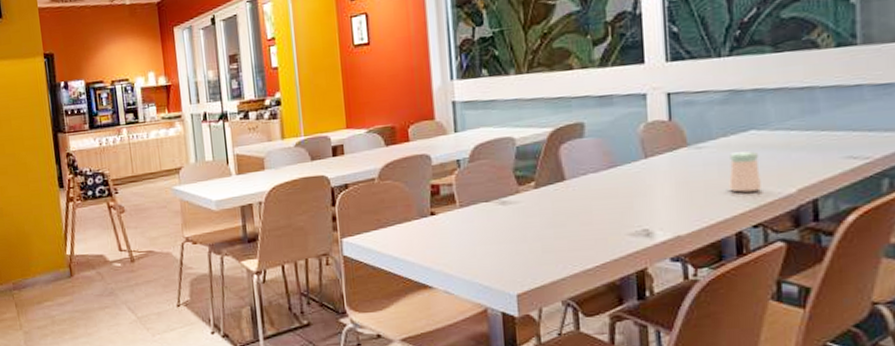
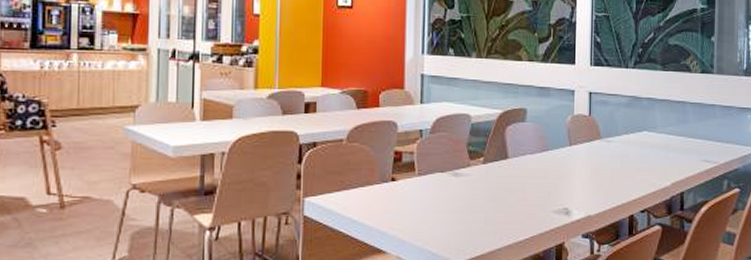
salt shaker: present [729,151,761,193] -> none [627,148,648,182]

